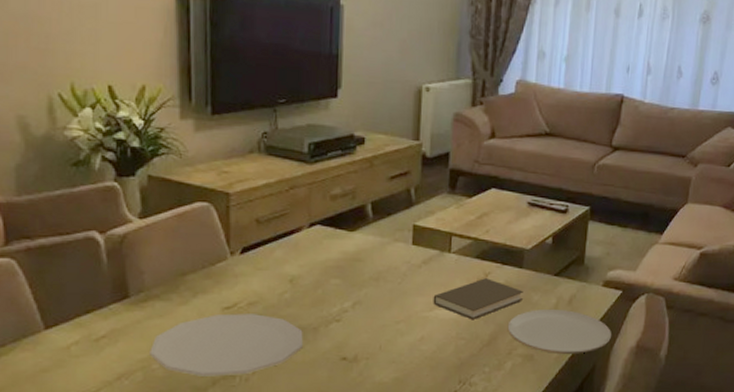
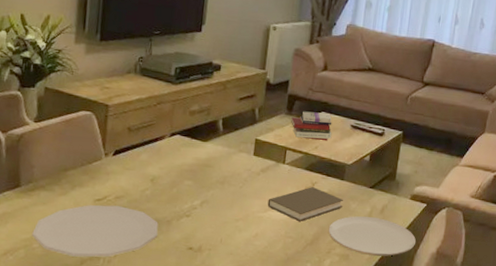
books: none [455,188,506,222] -> present [291,111,332,140]

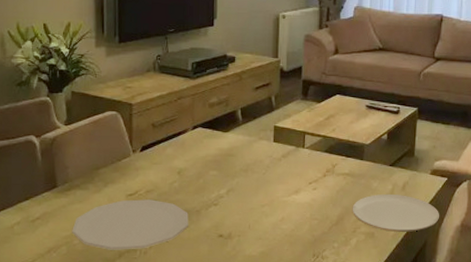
book: present [267,187,343,221] -> none [291,169,364,203]
books: present [291,111,332,140] -> none [307,95,348,122]

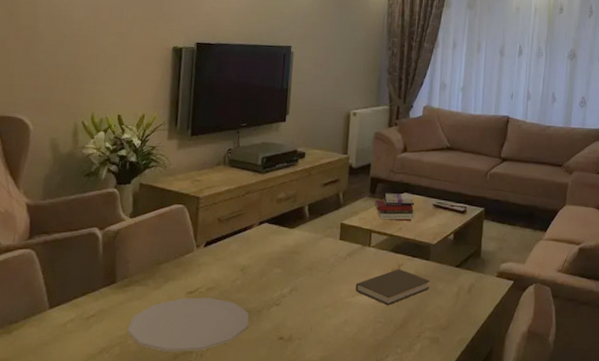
book: none [291,169,364,203] -> present [355,269,430,305]
books: none [307,95,348,122] -> present [374,193,415,221]
plate: present [352,193,440,232] -> none [417,296,506,338]

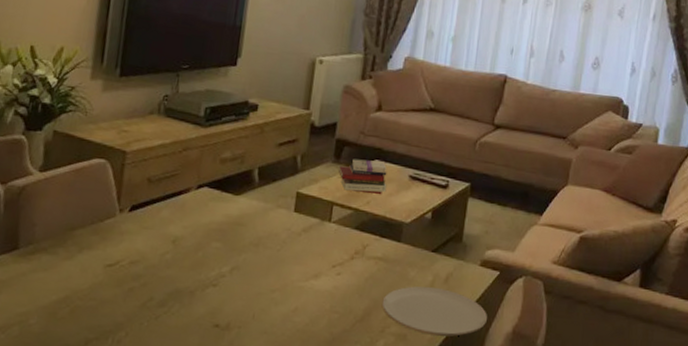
plate: present [127,297,249,352] -> none [29,271,180,336]
book: present [355,269,430,305] -> none [309,250,400,293]
plate: none [417,296,506,338] -> present [382,286,488,337]

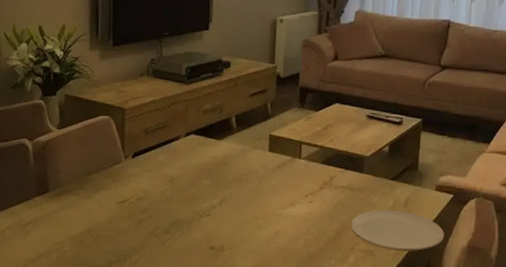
books: present [339,159,387,194] -> none [304,103,348,132]

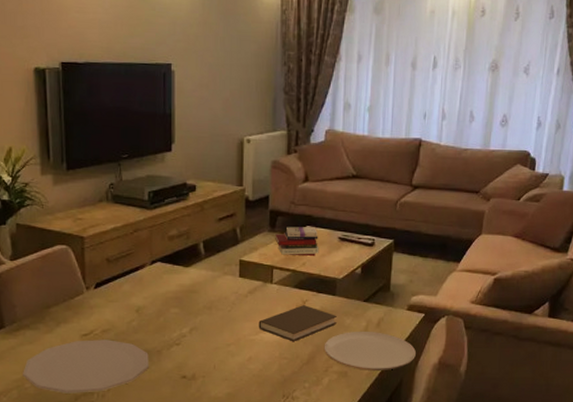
plate: none [62,207,180,259] -> present [23,340,149,394]
book: none [286,181,364,217] -> present [258,305,337,341]
books: none [304,103,348,132] -> present [275,227,319,255]

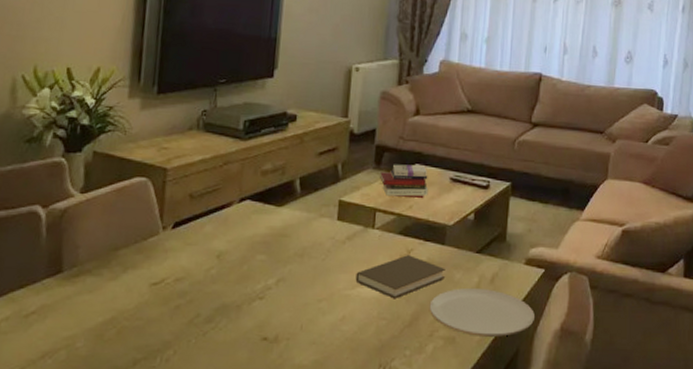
plate: present [23,340,149,394] -> none [75,290,226,356]

